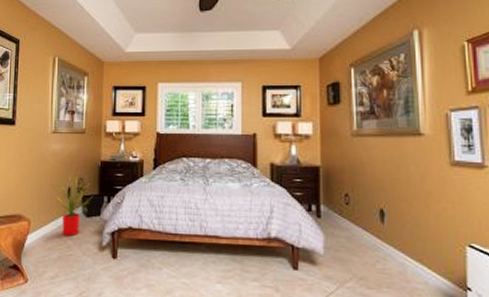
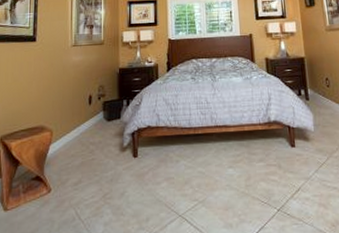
house plant: present [52,175,93,236] -> none [73,82,113,142]

